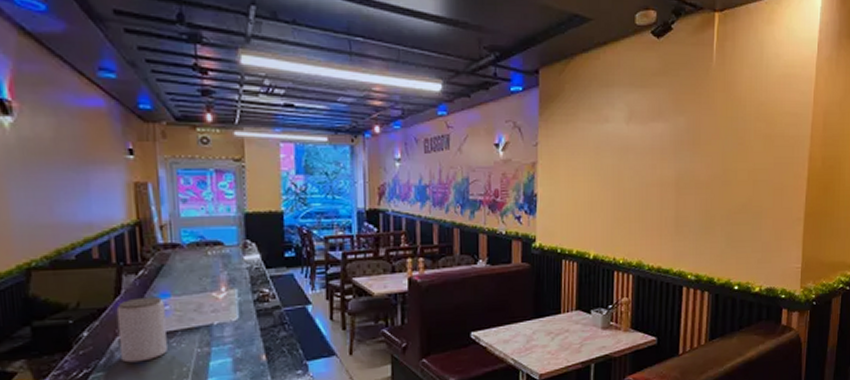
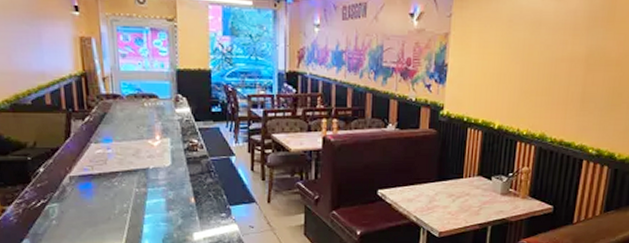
jar: present [116,296,168,363] -> none [66,141,110,197]

